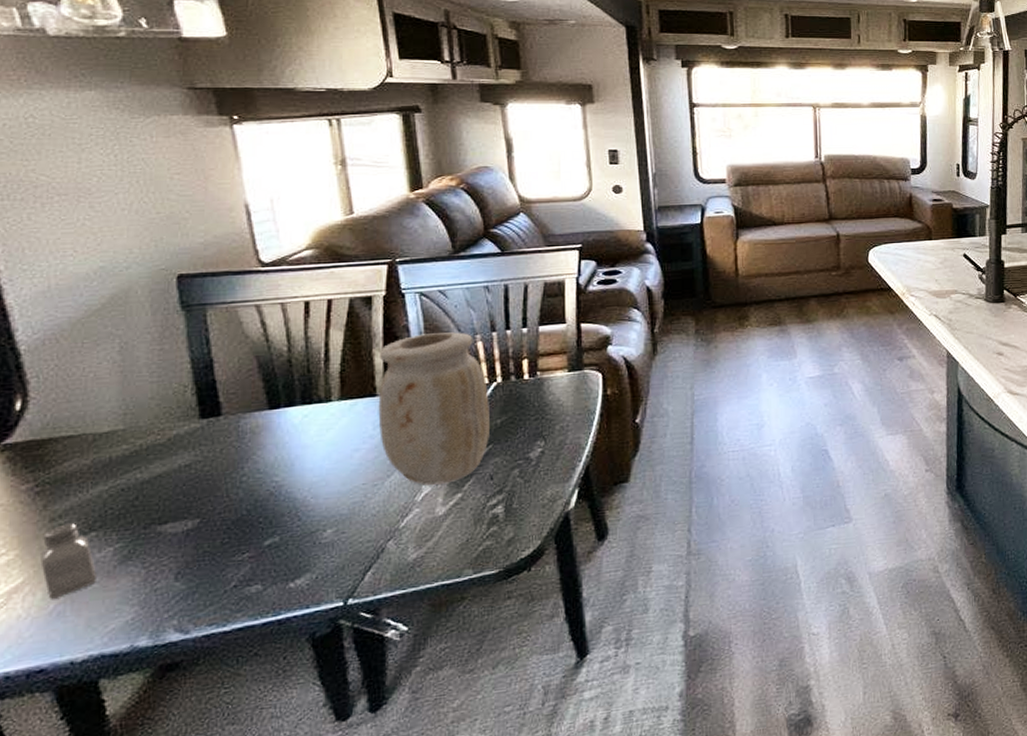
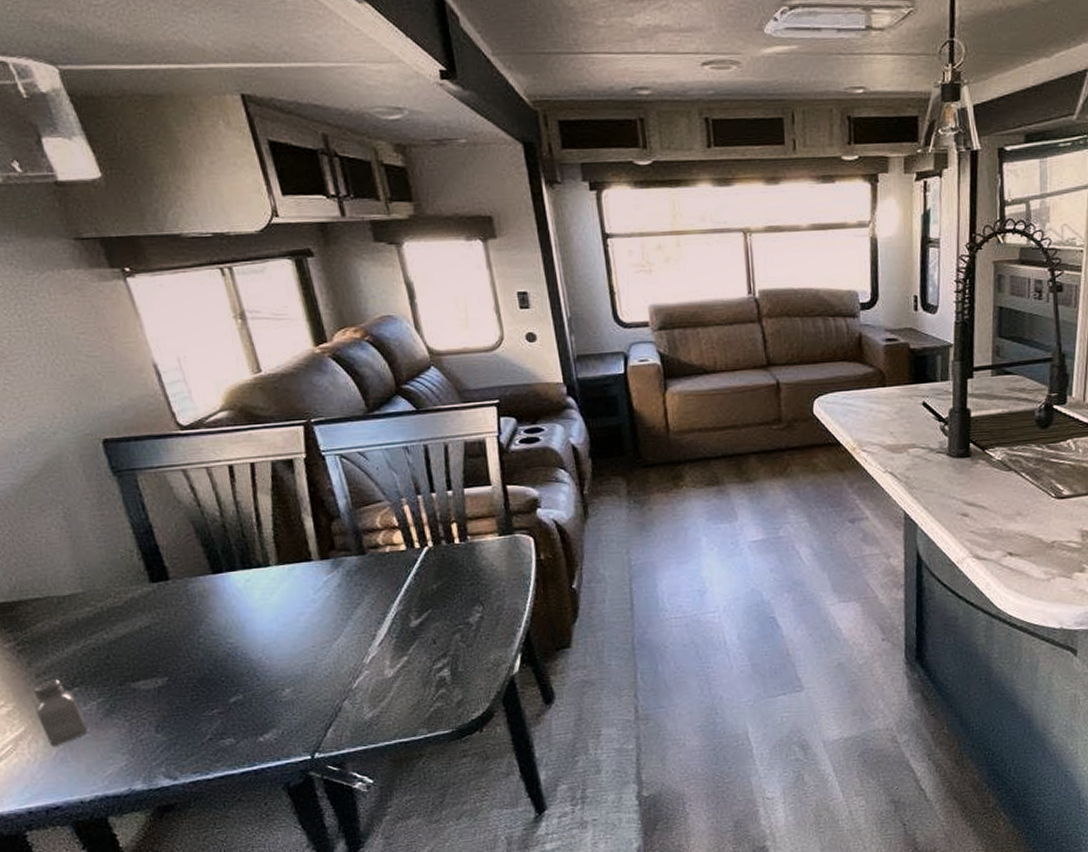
vase: present [378,332,489,485] -> none [309,495,428,649]

